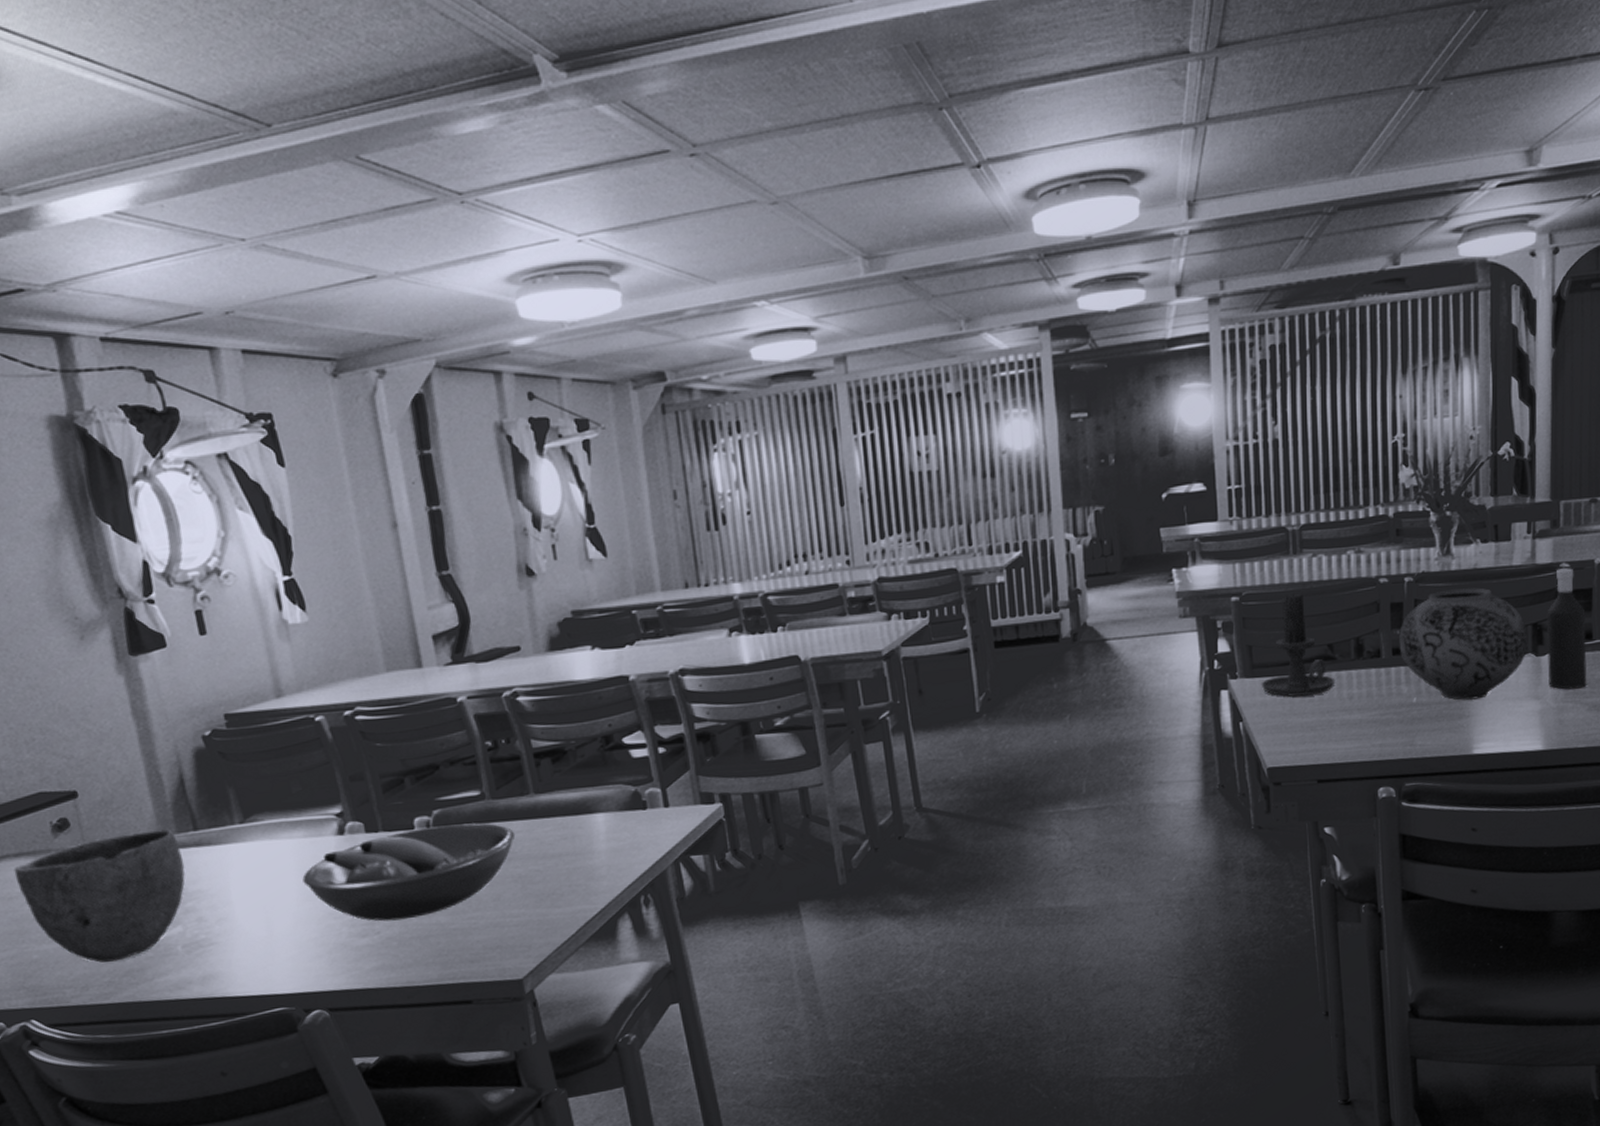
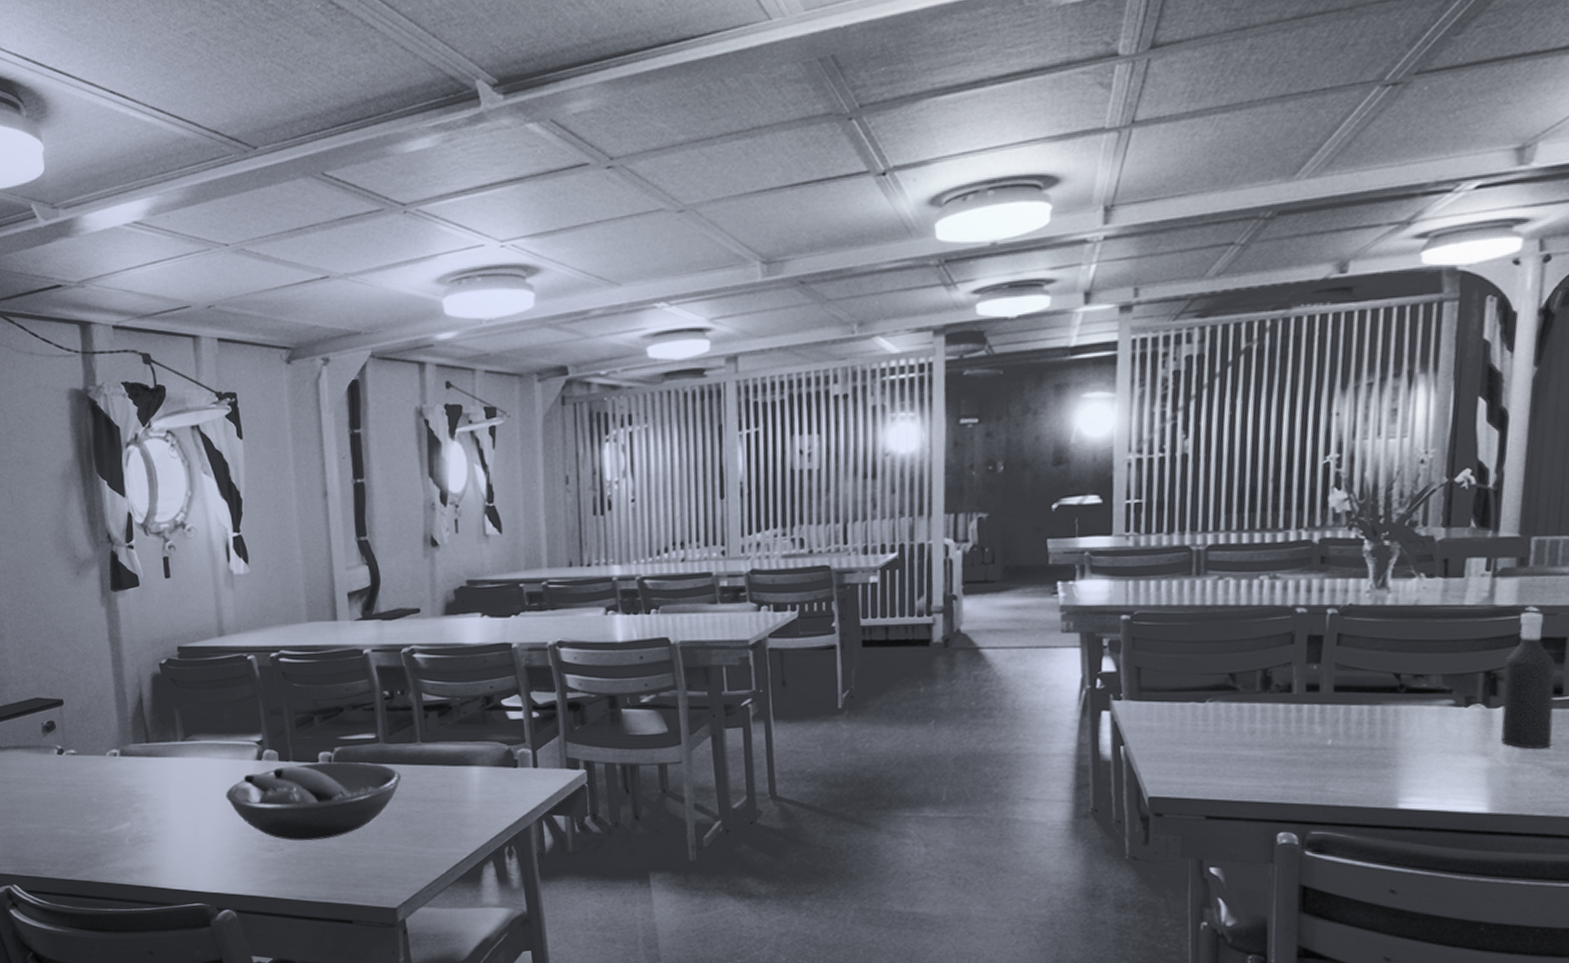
bowl: present [13,829,185,963] -> none [12,739,137,845]
candle holder: present [1261,593,1335,697] -> none [1148,616,1235,725]
vase: present [1399,588,1528,700] -> none [1315,626,1478,749]

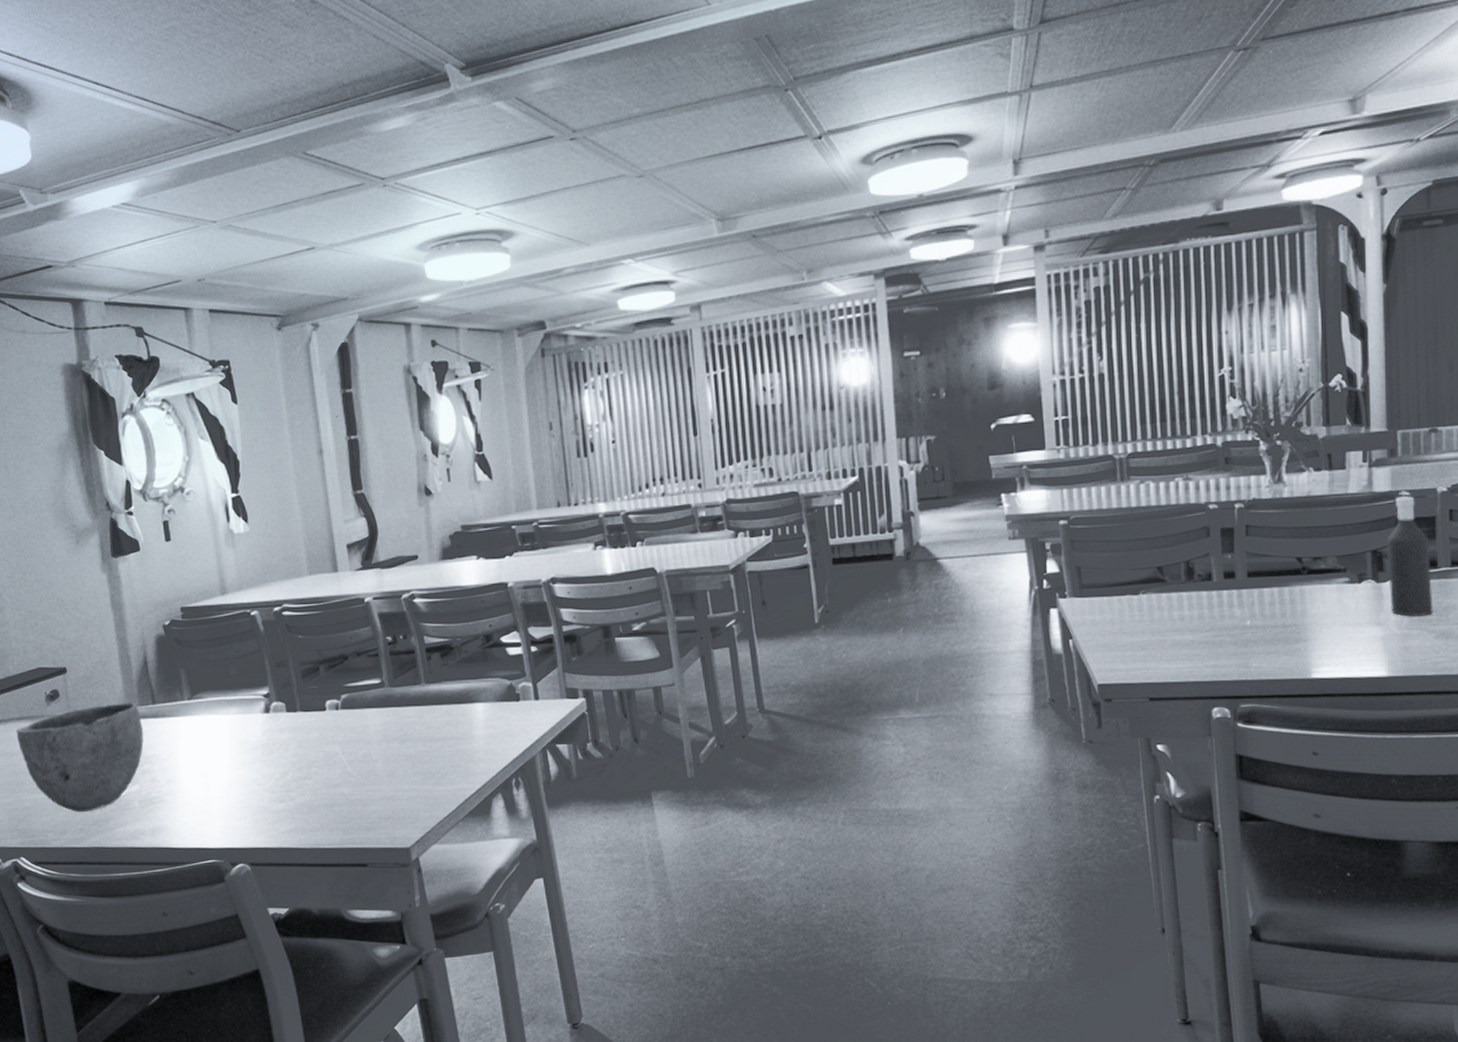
bowl: none [12,739,137,845] -> present [16,702,144,812]
fruit bowl: present [226,761,402,841] -> none [235,707,409,790]

